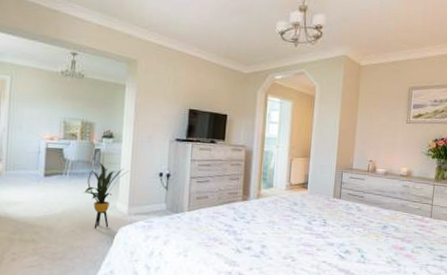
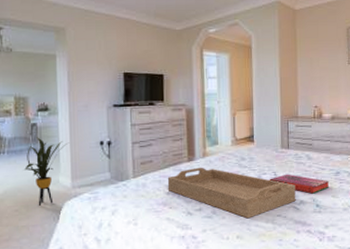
serving tray: none [220,207,343,262] -> present [167,167,296,219]
hardback book: none [318,222,377,244] -> present [269,174,330,194]

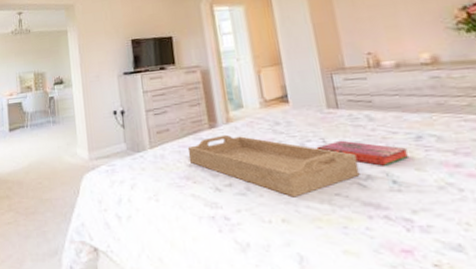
house plant: present [23,137,70,206] -> none [44,110,85,178]

